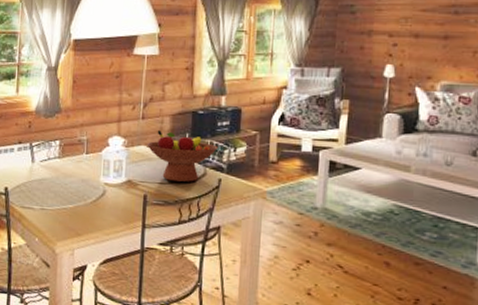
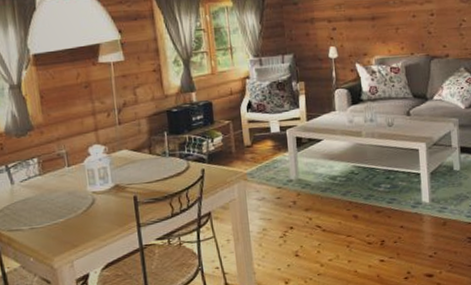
fruit bowl: present [147,130,218,182] -> none [128,132,196,179]

